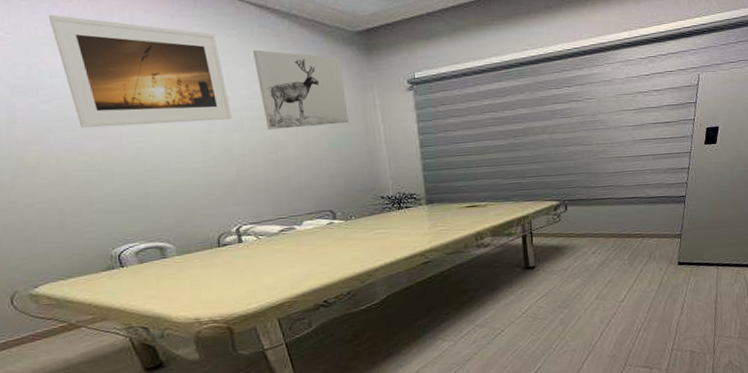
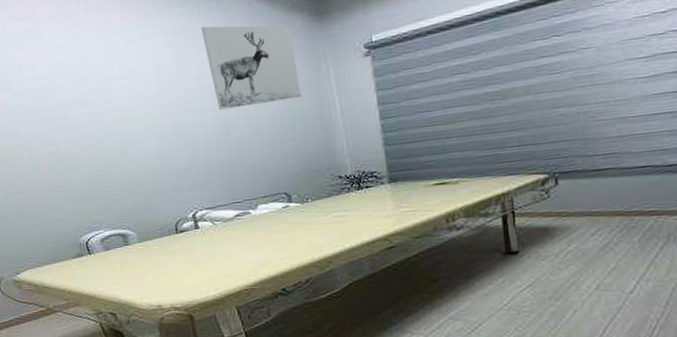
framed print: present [48,14,232,129] -> none [14,9,184,120]

